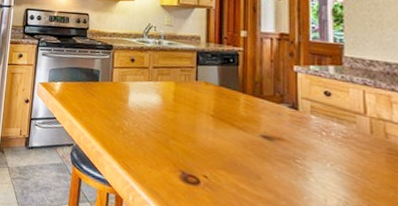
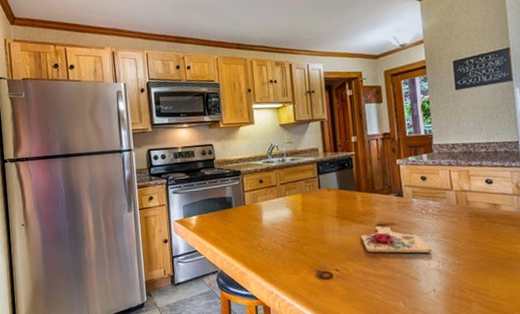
cutting board: none [240,138,332,187] -> present [361,226,433,253]

